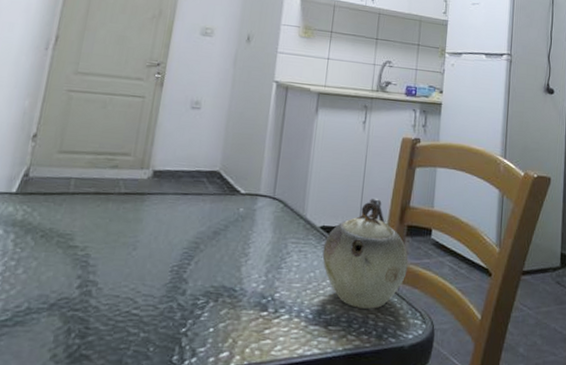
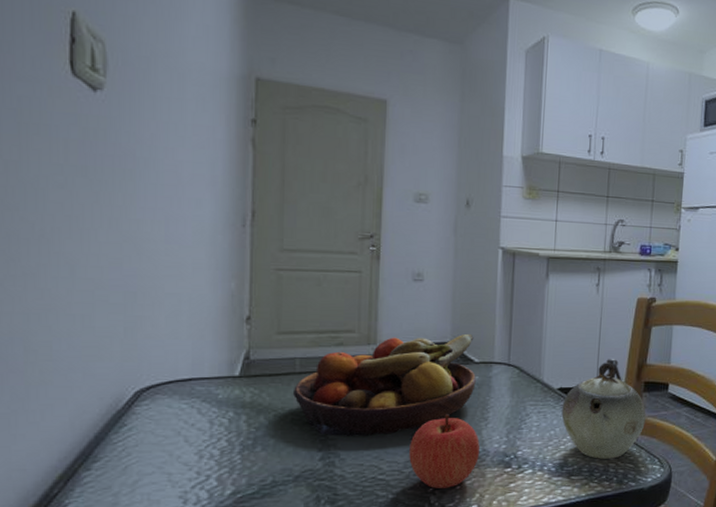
fruit bowl: none [63,162,243,265] -> present [293,333,476,437]
apple: none [165,247,238,330] -> present [409,414,480,488]

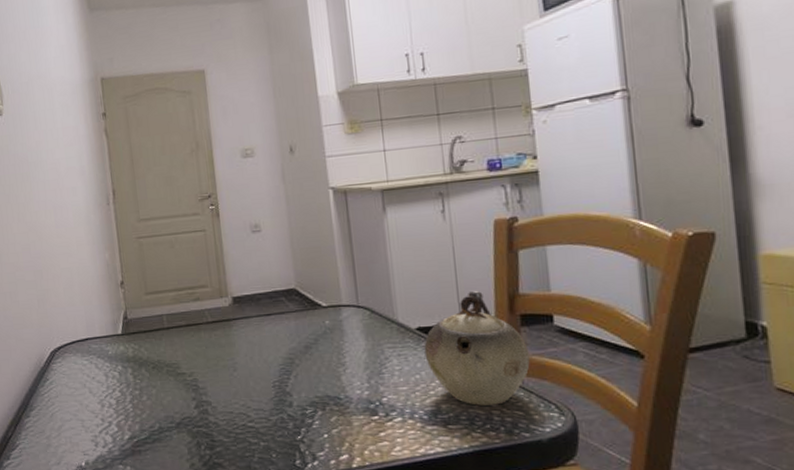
fruit bowl: present [293,333,476,437] -> none [165,278,327,386]
apple: present [409,414,480,488] -> none [272,361,342,436]

